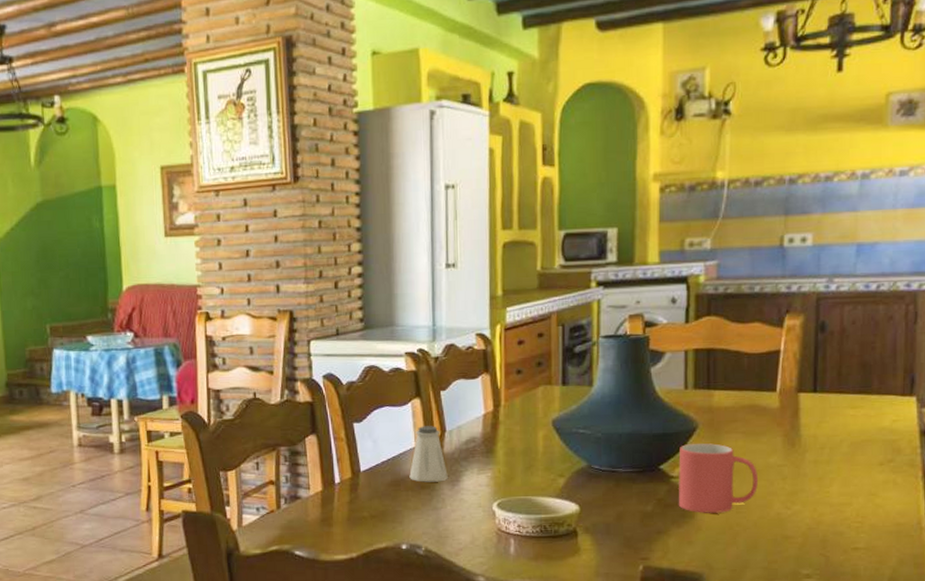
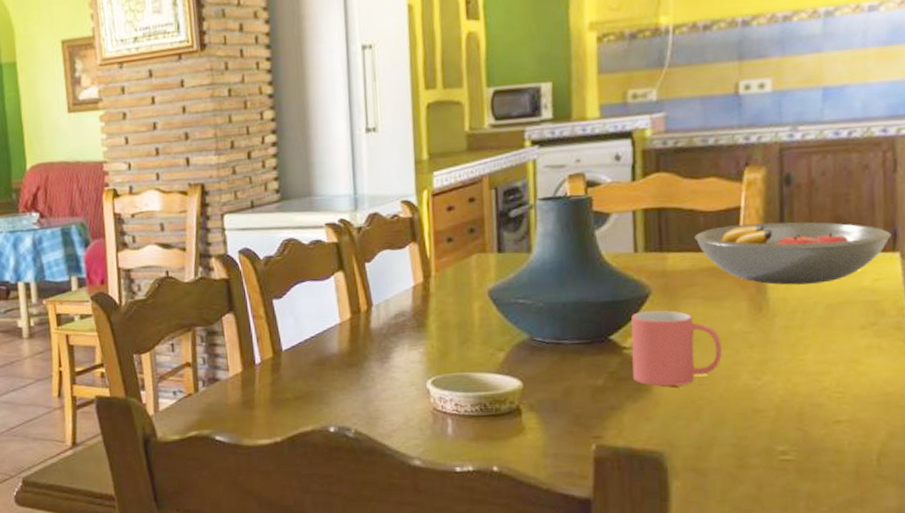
saltshaker: present [409,426,448,482] -> none [335,300,377,361]
fruit bowl: none [738,365,910,424] -> present [694,221,892,285]

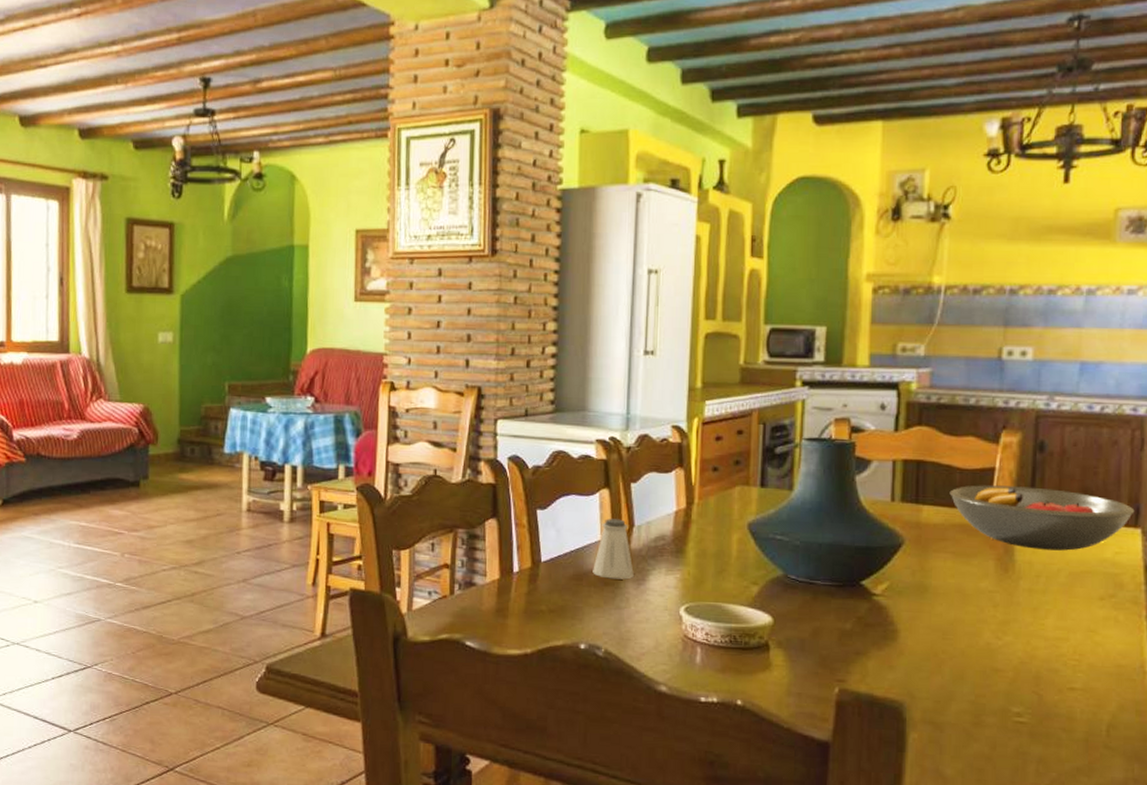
saltshaker: none [335,300,377,361] -> present [593,518,634,580]
mug: present [631,310,722,387] -> none [879,560,967,638]

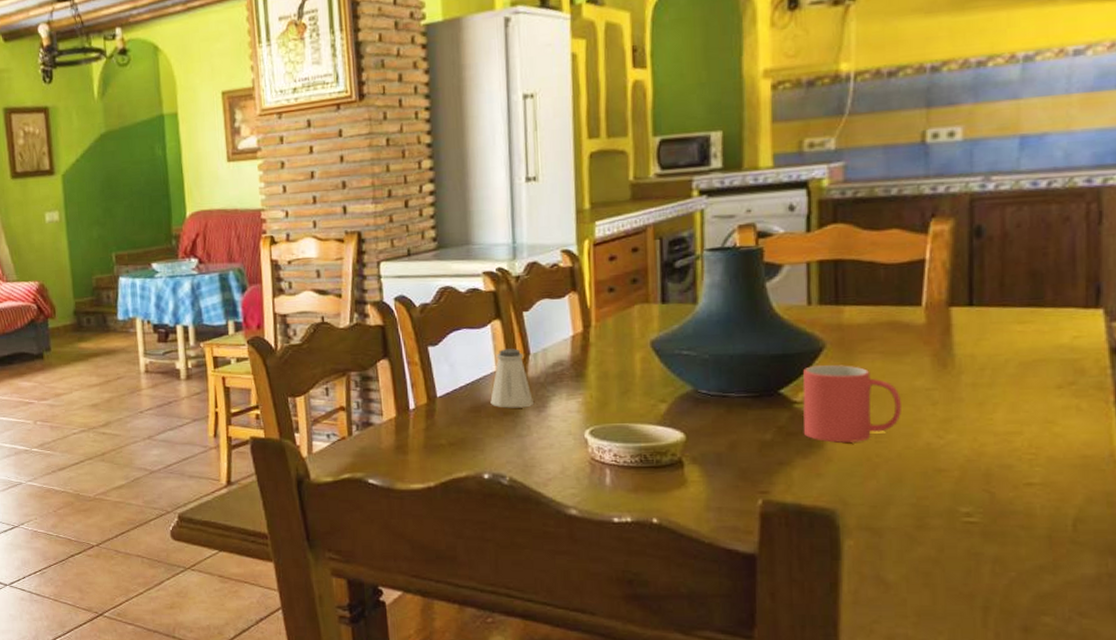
mug: none [879,560,967,638] -> present [802,365,901,443]
fruit bowl: present [949,485,1135,551] -> none [874,275,1095,341]

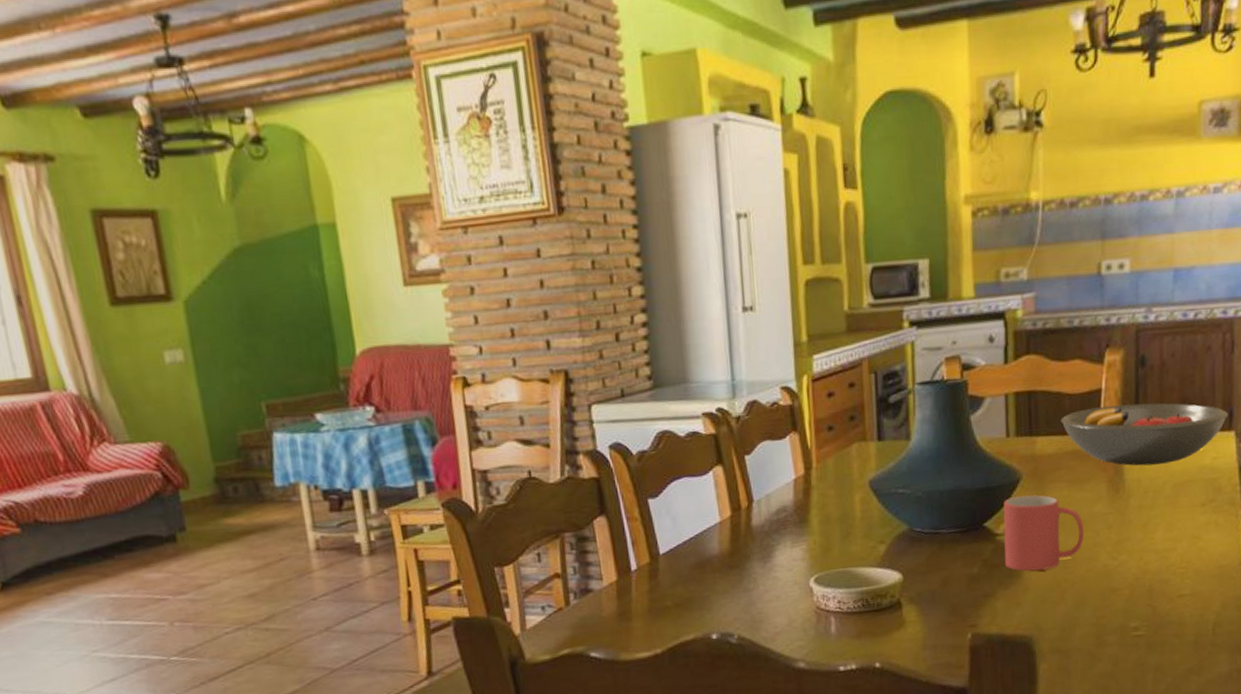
saltshaker: present [490,348,533,408] -> none [715,496,759,562]
fruit bowl: none [874,275,1095,341] -> present [1061,403,1228,466]

